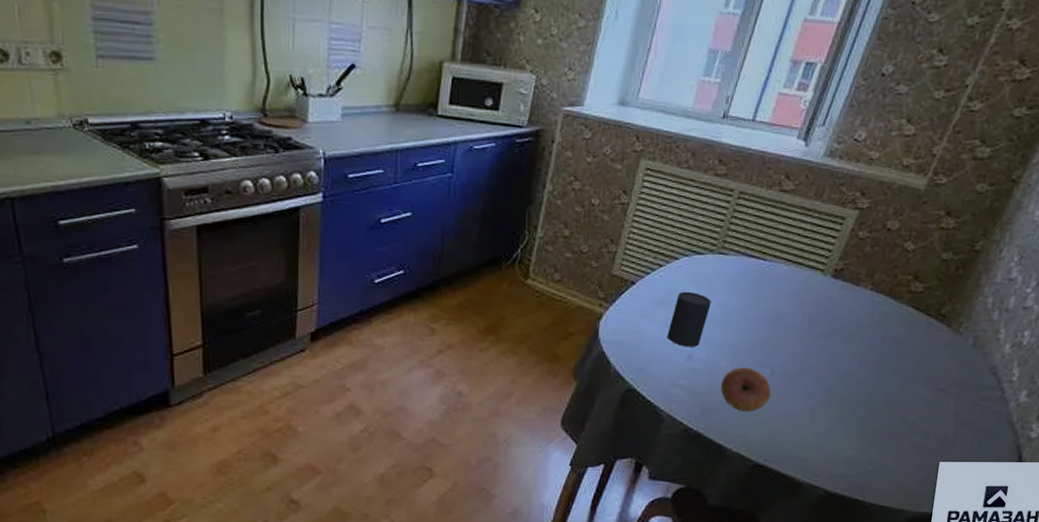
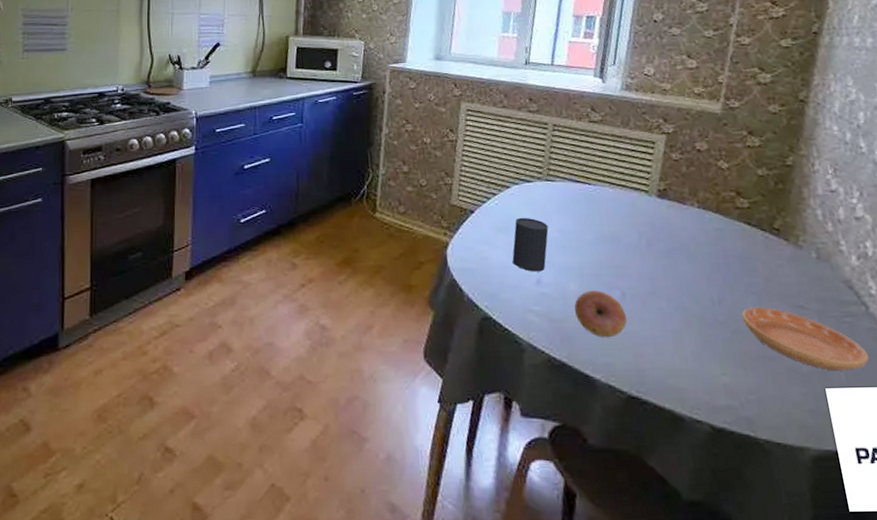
saucer: none [882,388,989,447] -> present [741,306,869,371]

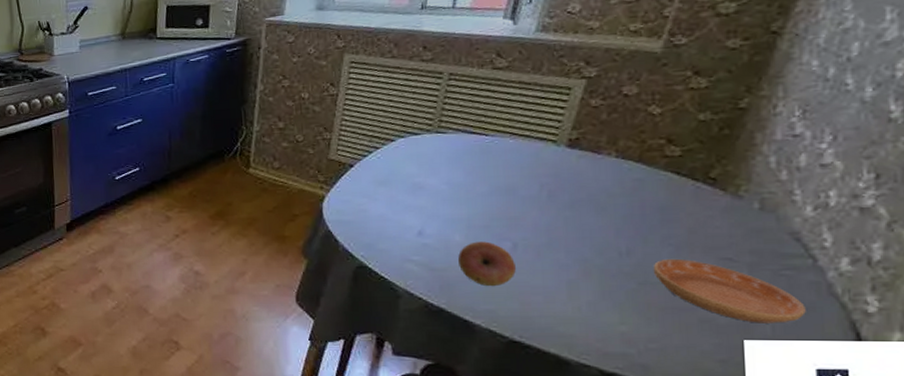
cup: present [512,217,549,272] -> none [393,170,435,224]

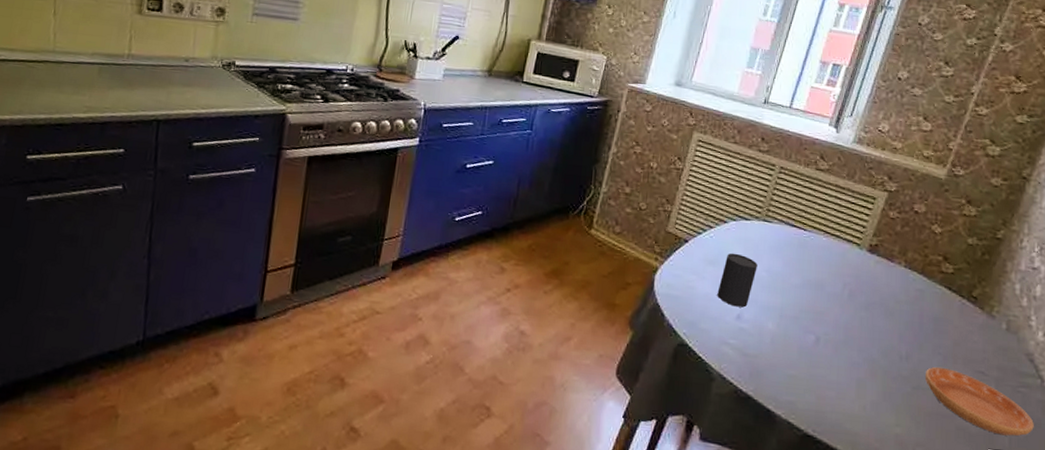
cup: none [393,170,435,224] -> present [717,253,758,308]
fruit: present [458,241,516,287] -> none [769,331,816,378]

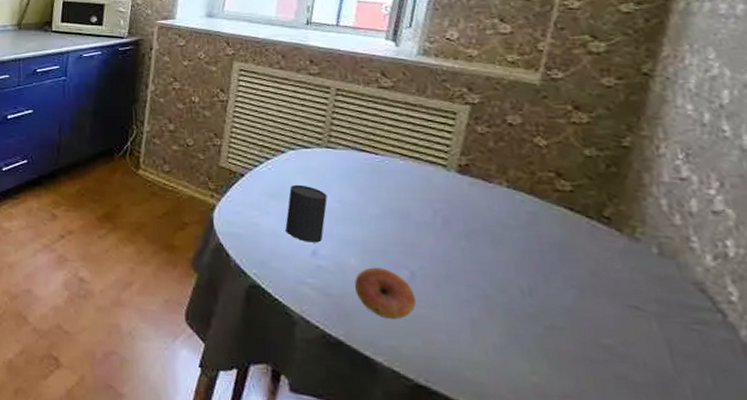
fruit: none [769,331,816,378] -> present [355,267,416,320]
saucer: present [924,366,1034,436] -> none [558,301,725,386]

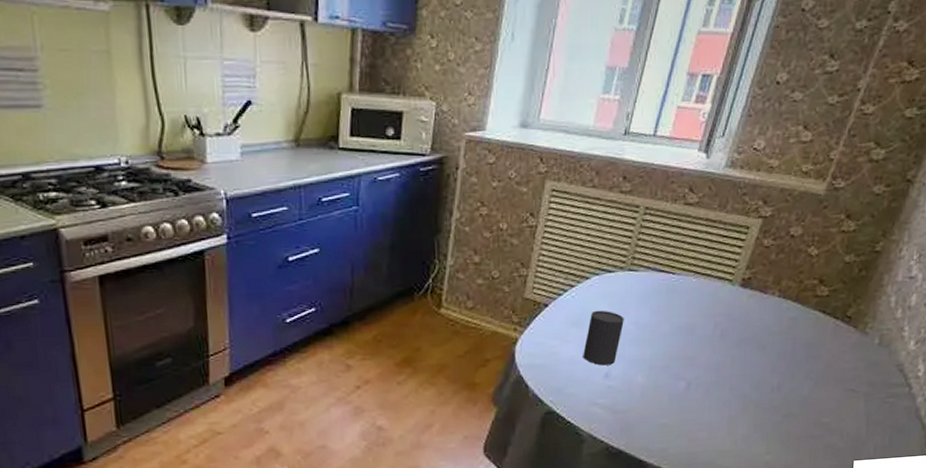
fruit: present [355,267,416,320] -> none [639,381,687,426]

